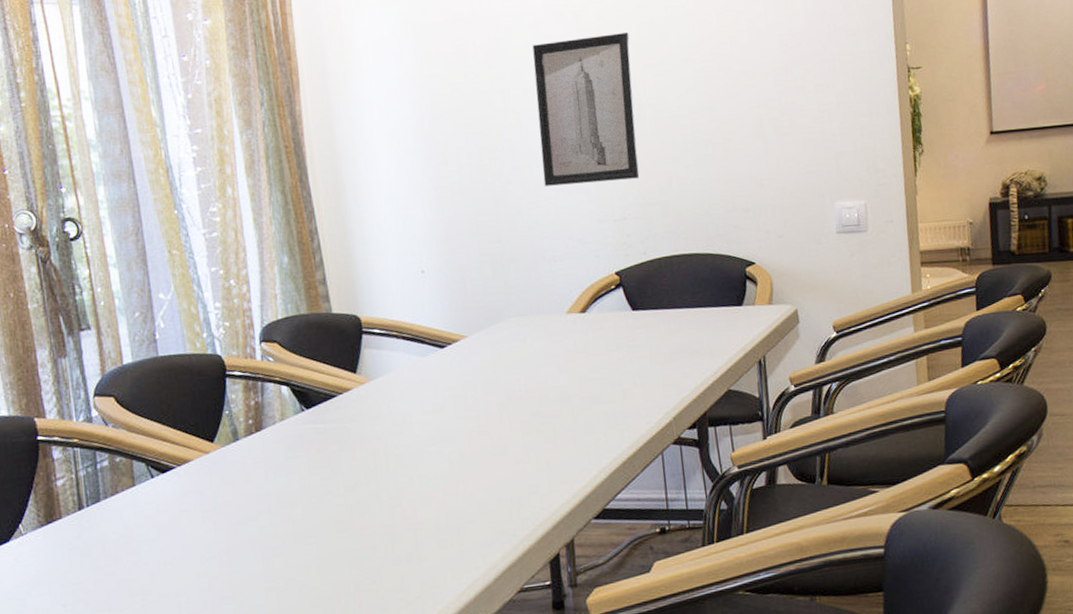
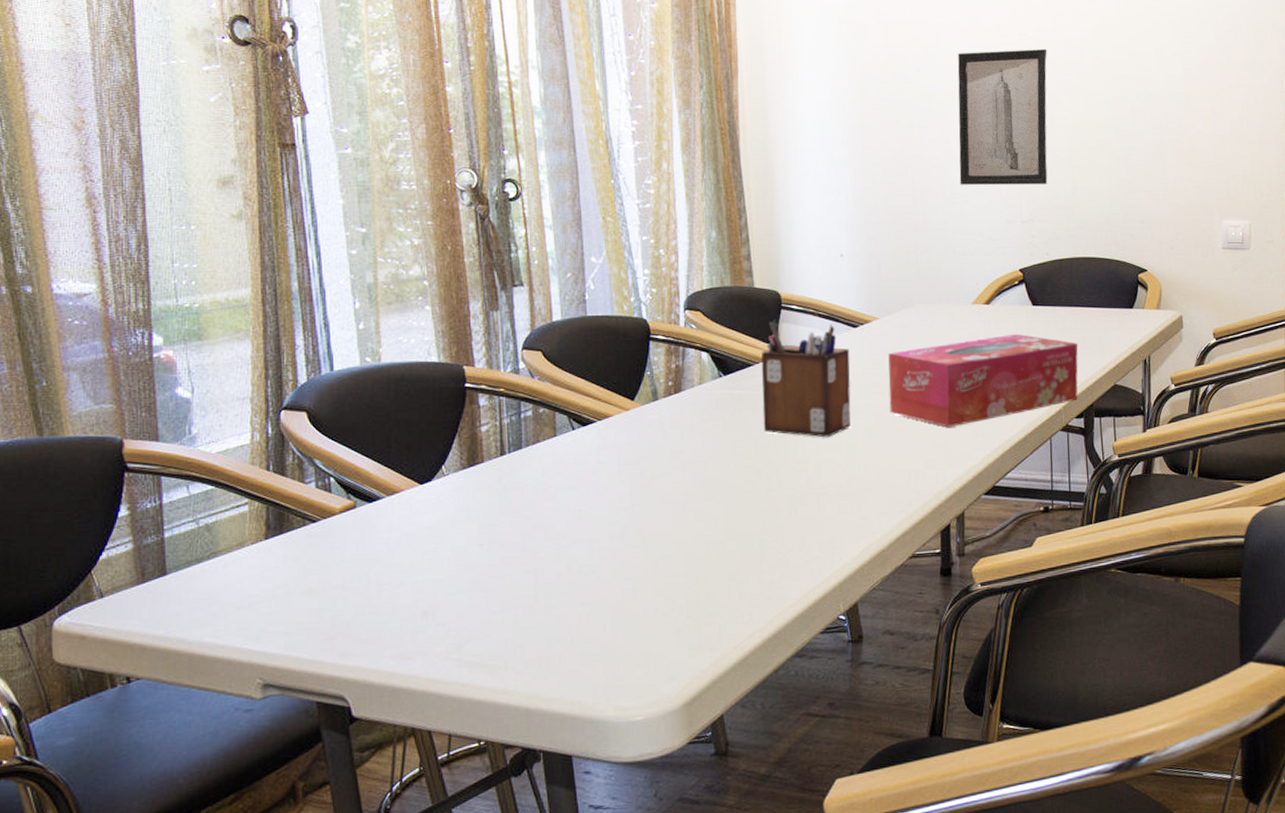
desk organizer: none [344,346,445,468] -> present [761,320,851,438]
tissue box: none [480,342,689,449] -> present [888,333,1078,428]

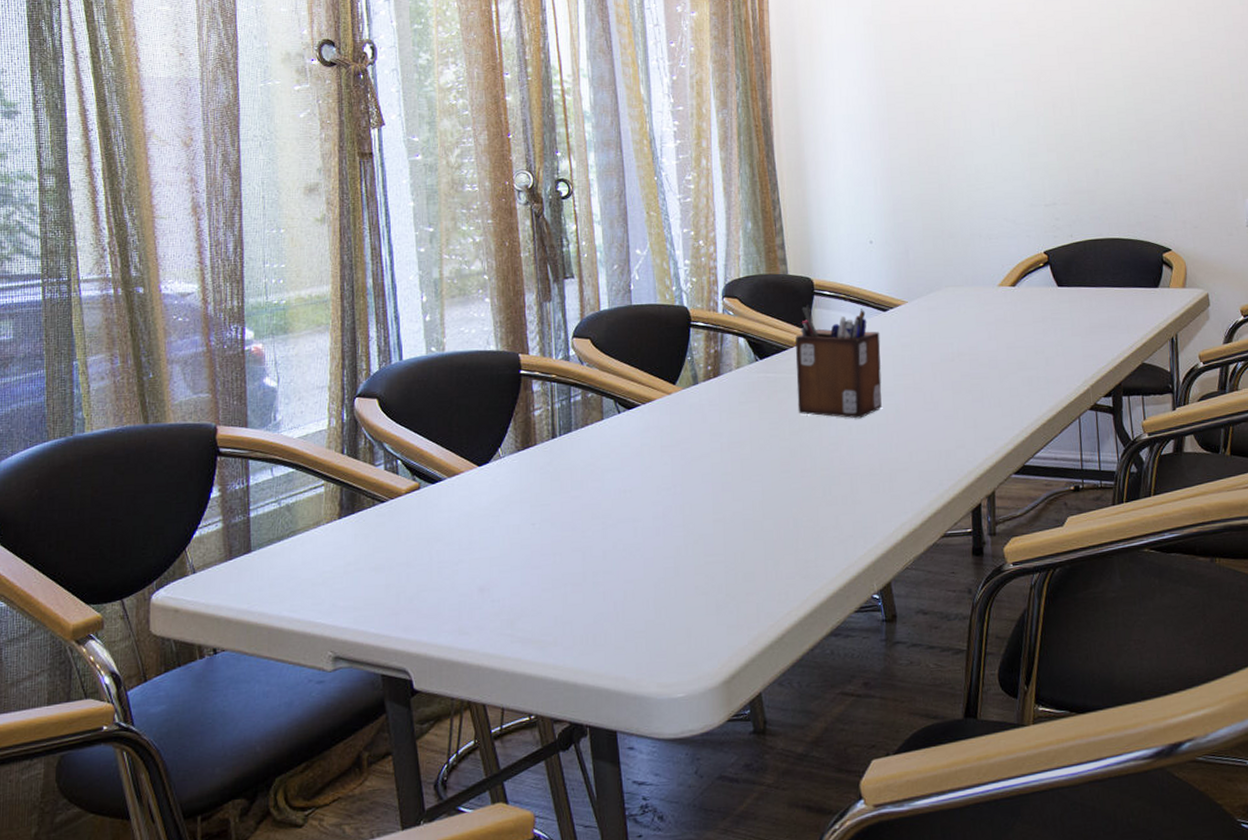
tissue box: present [888,333,1078,428] -> none [917,314,1106,408]
wall art: present [957,49,1048,185] -> none [979,40,1070,172]

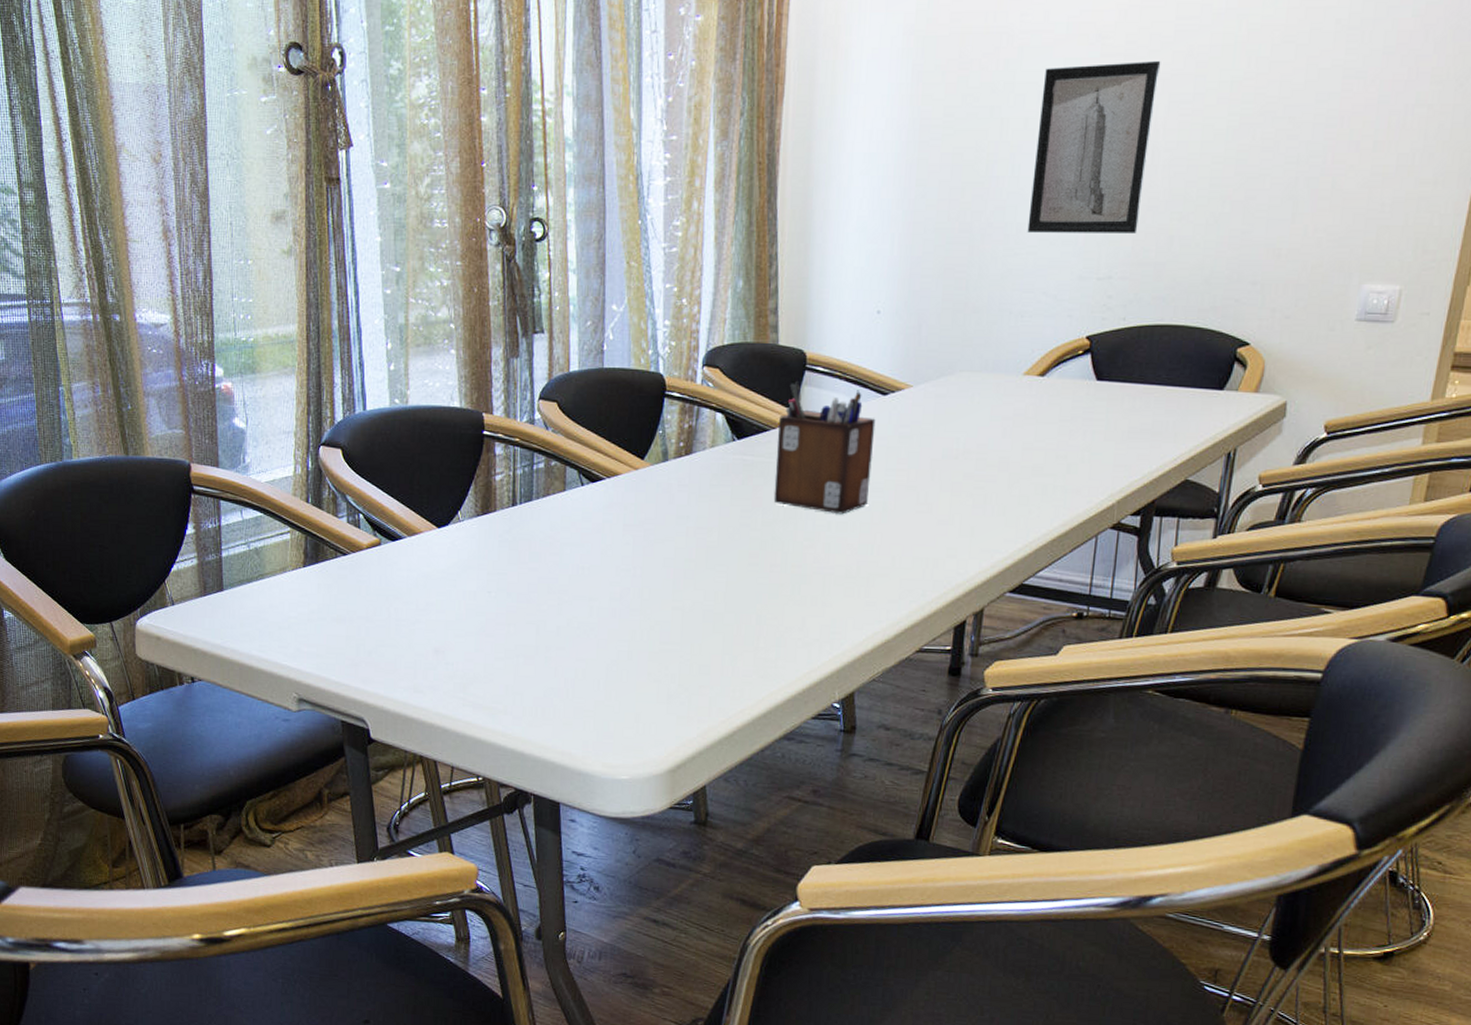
wall art: none [979,40,1070,172] -> present [1027,61,1161,233]

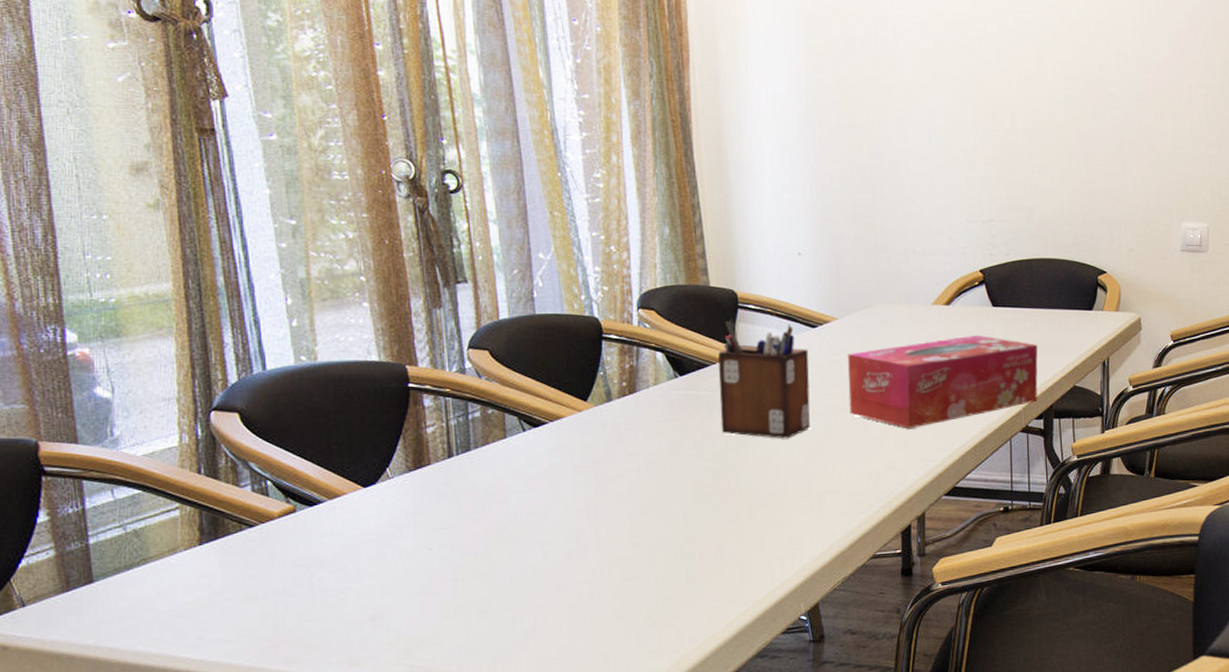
tissue box: none [913,412,1147,514] -> present [848,335,1038,429]
wall art: present [1027,61,1161,233] -> none [917,44,1008,184]

